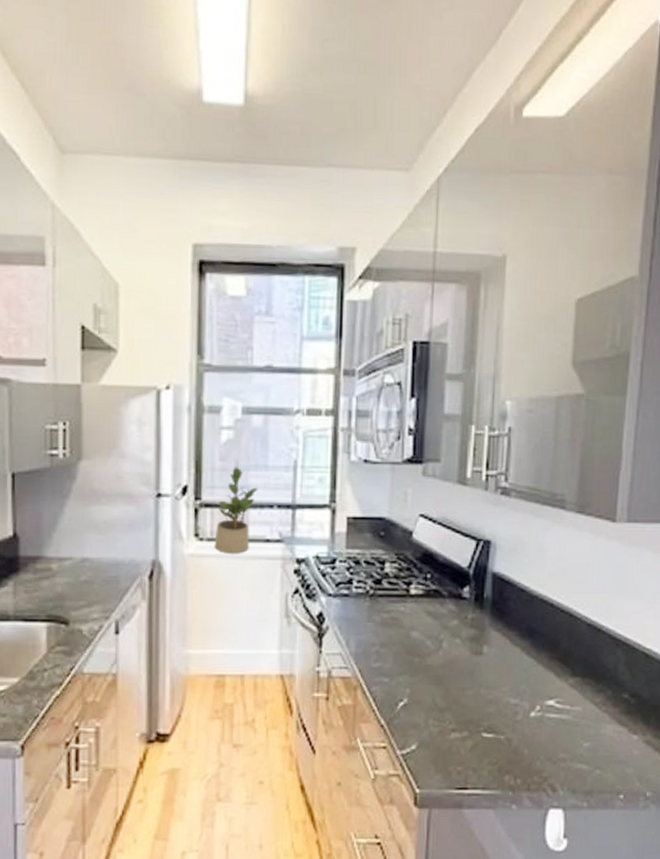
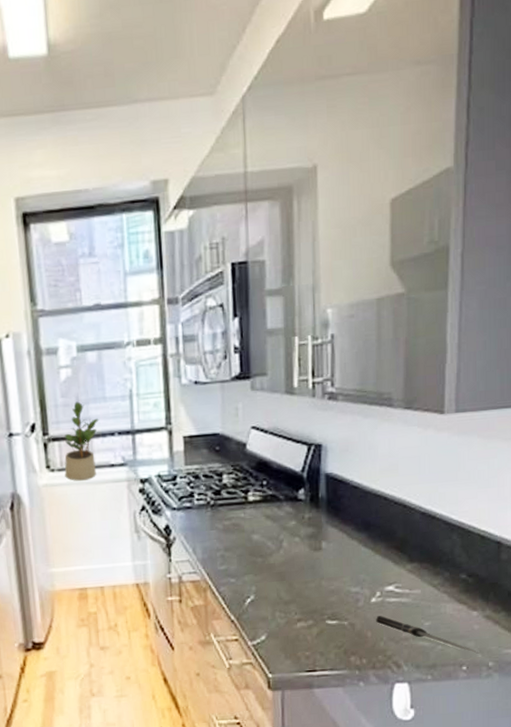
knife: none [534,732,638,782] -> present [376,616,479,654]

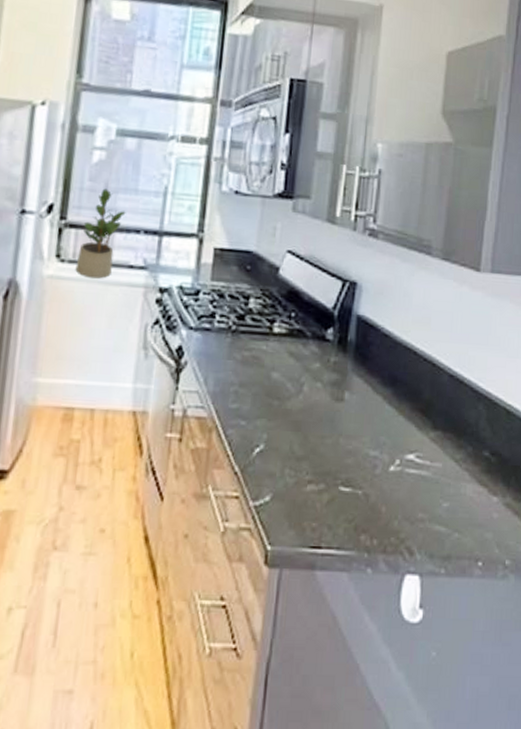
knife: present [376,616,479,654] -> none [392,488,497,548]

